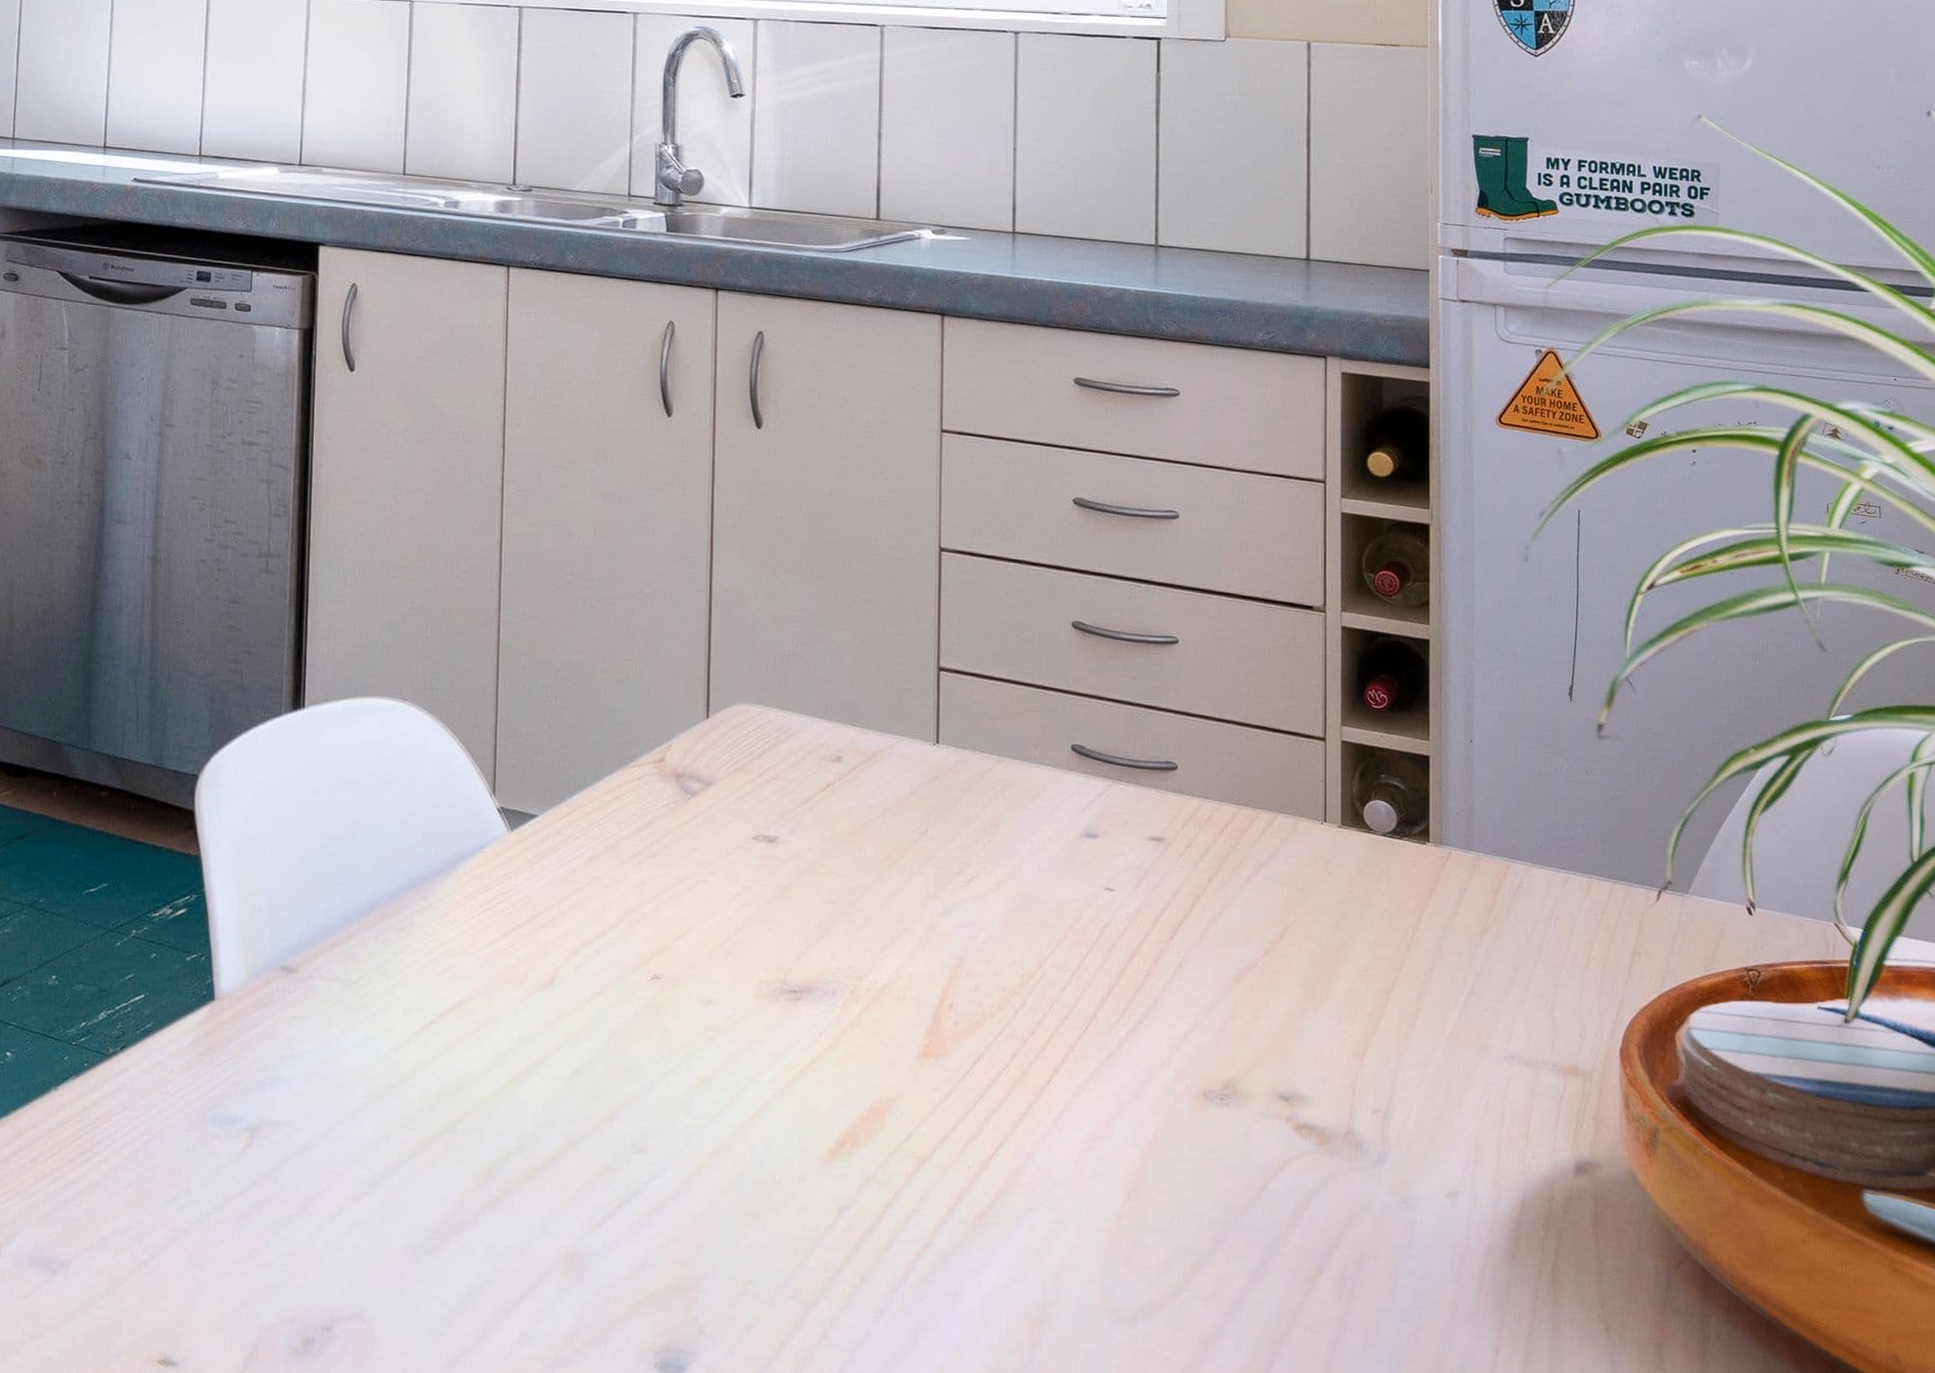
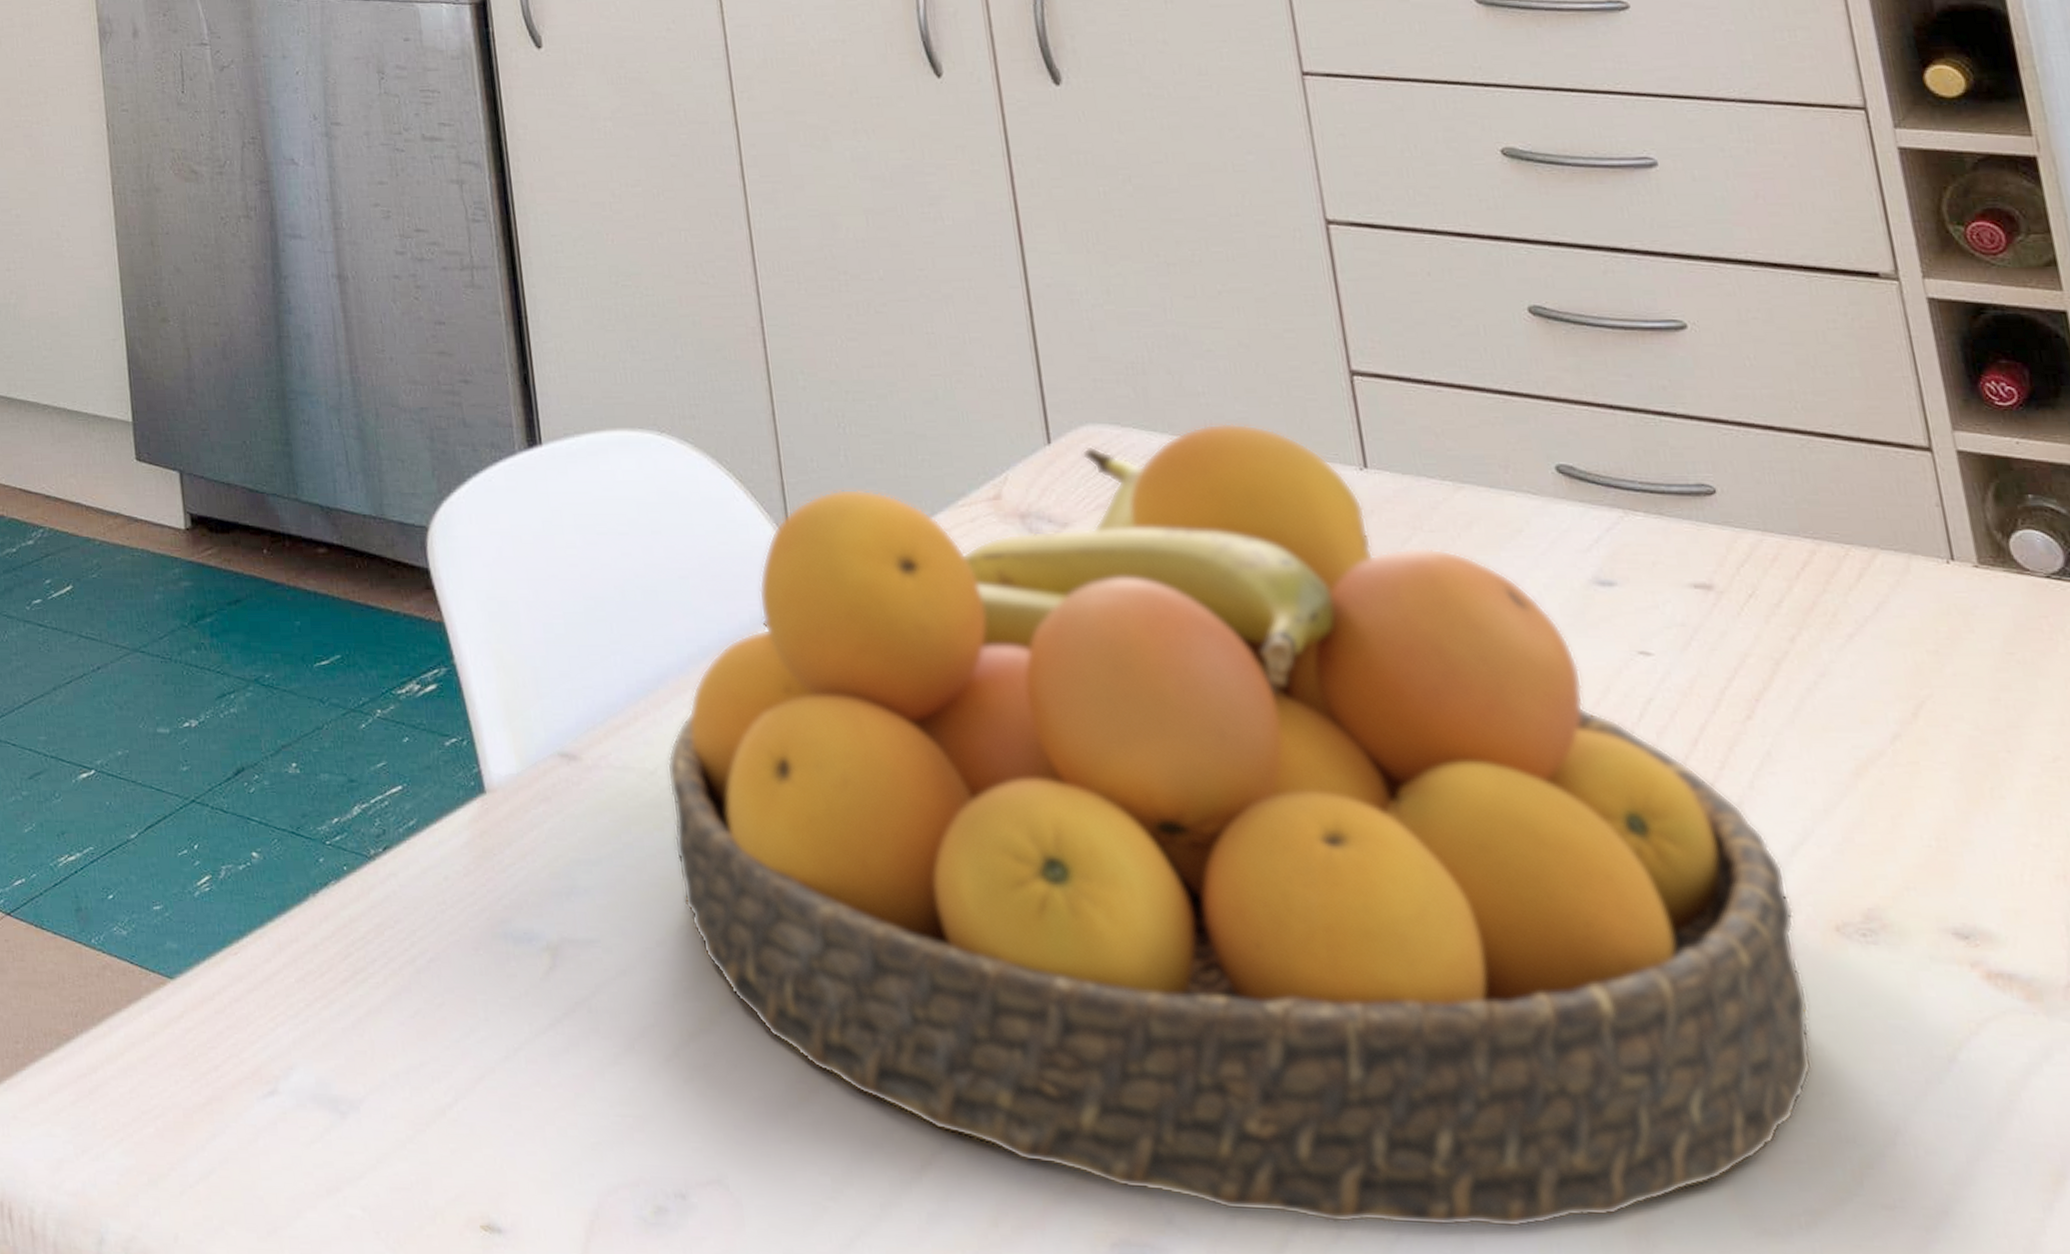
fruit bowl: none [364,705,1178,1327] -> present [666,422,1813,1229]

